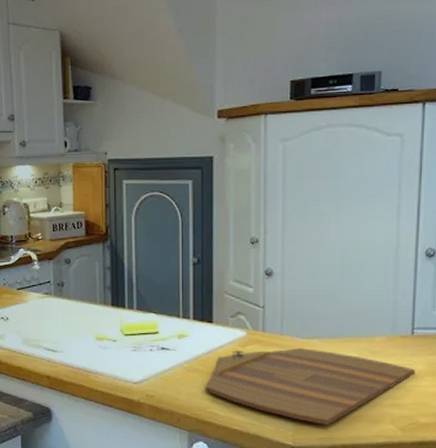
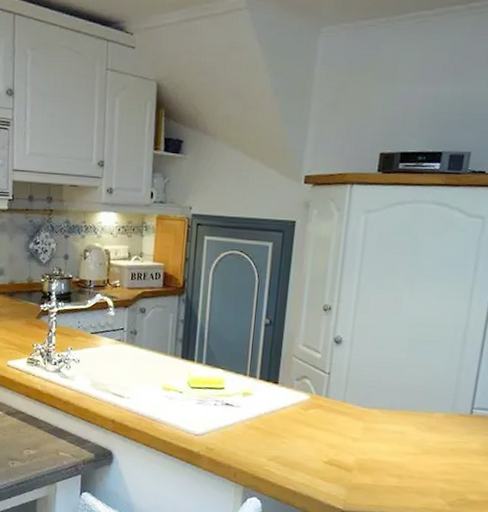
cutting board: present [204,348,415,426] -> none [263,412,470,494]

